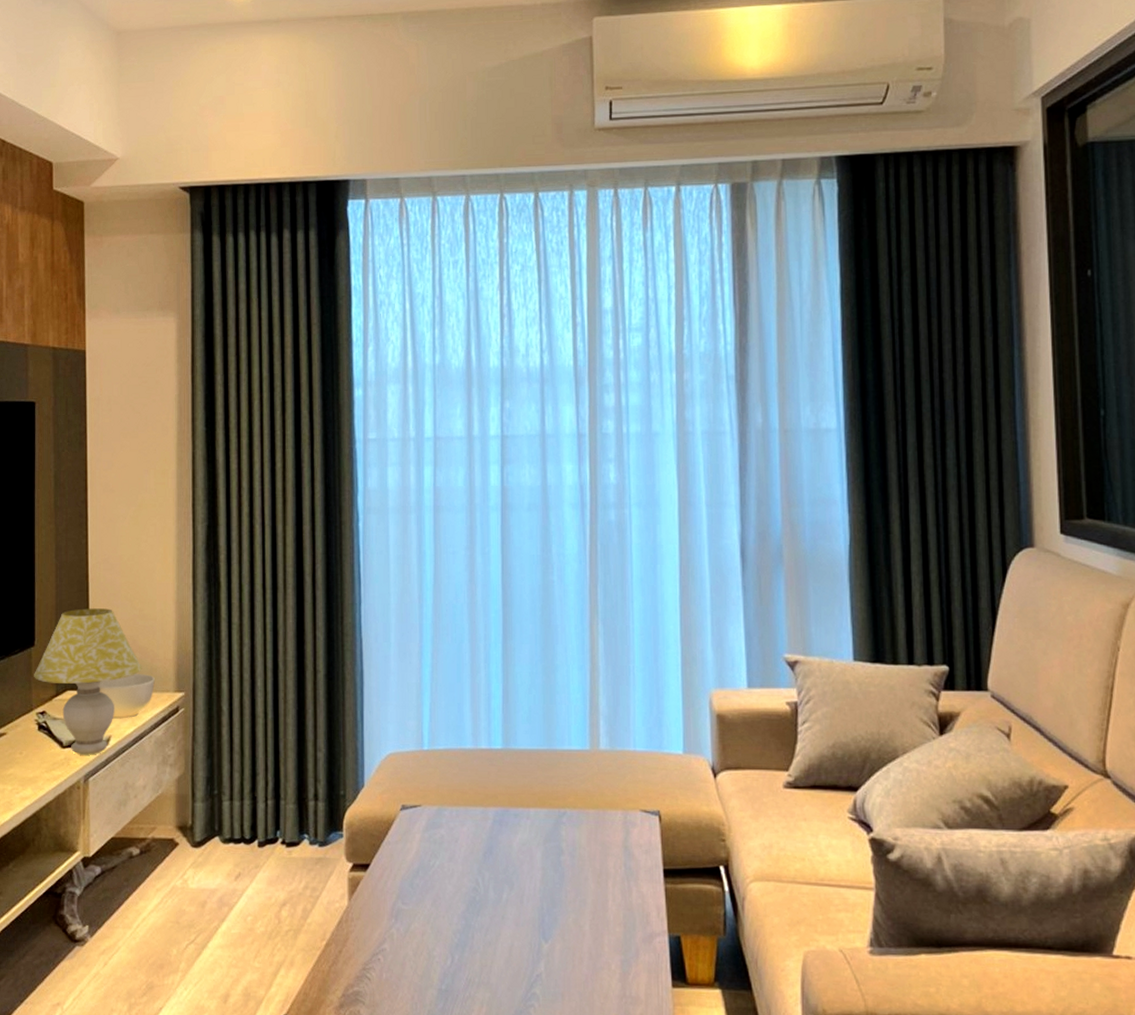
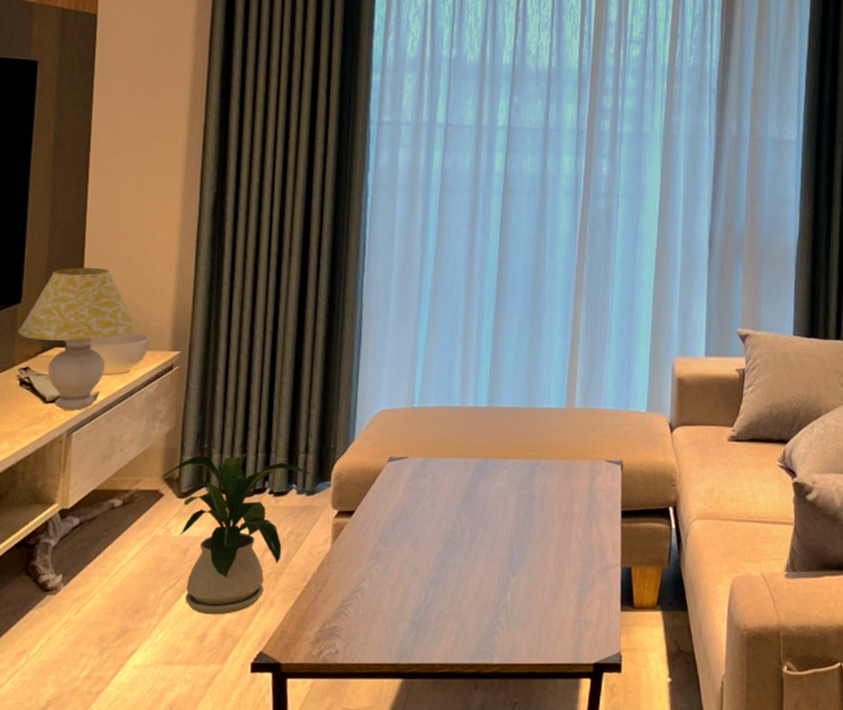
house plant: none [175,800,322,974] -> present [161,453,311,615]

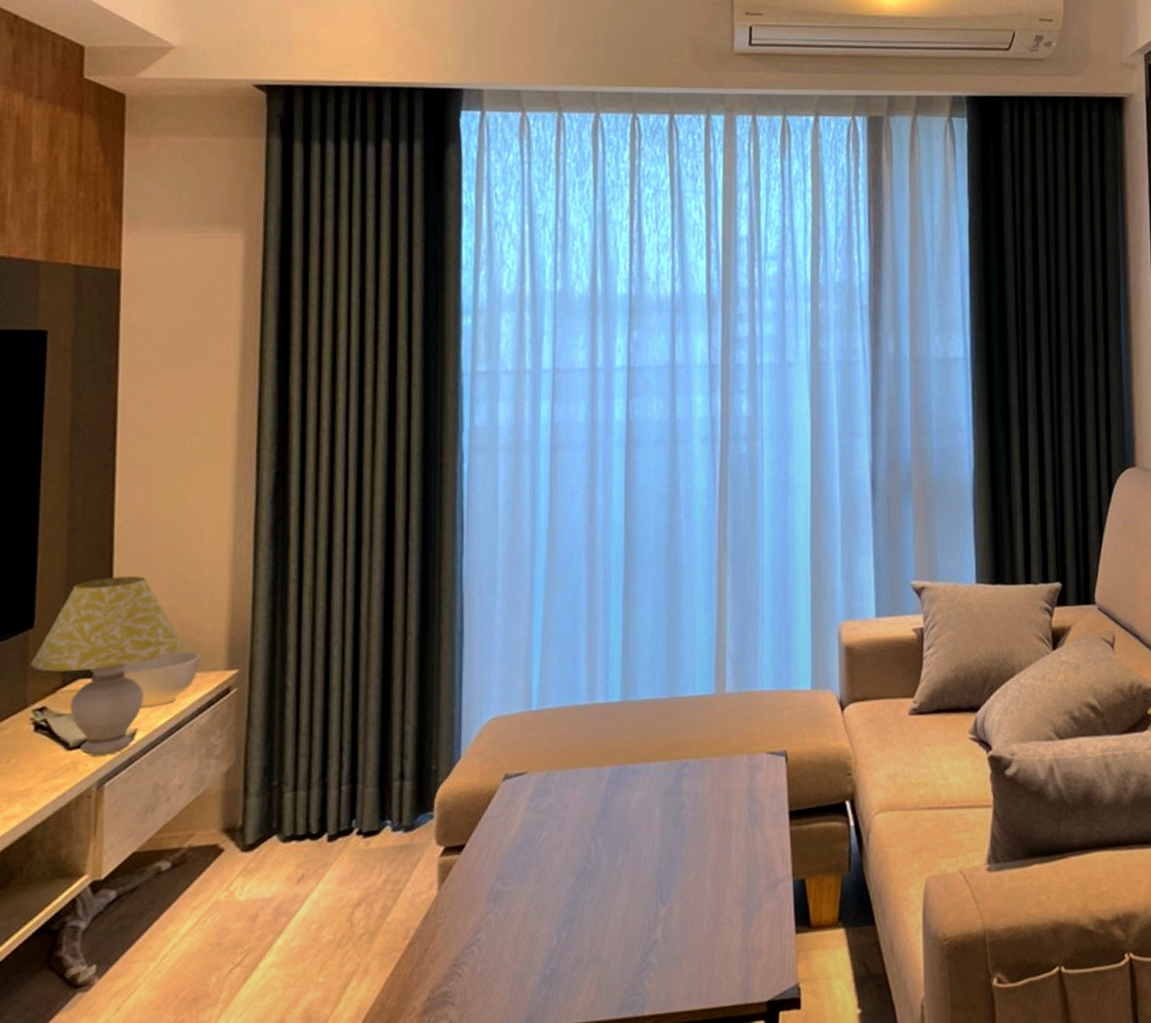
house plant: present [161,453,311,615] -> none [219,787,408,995]

